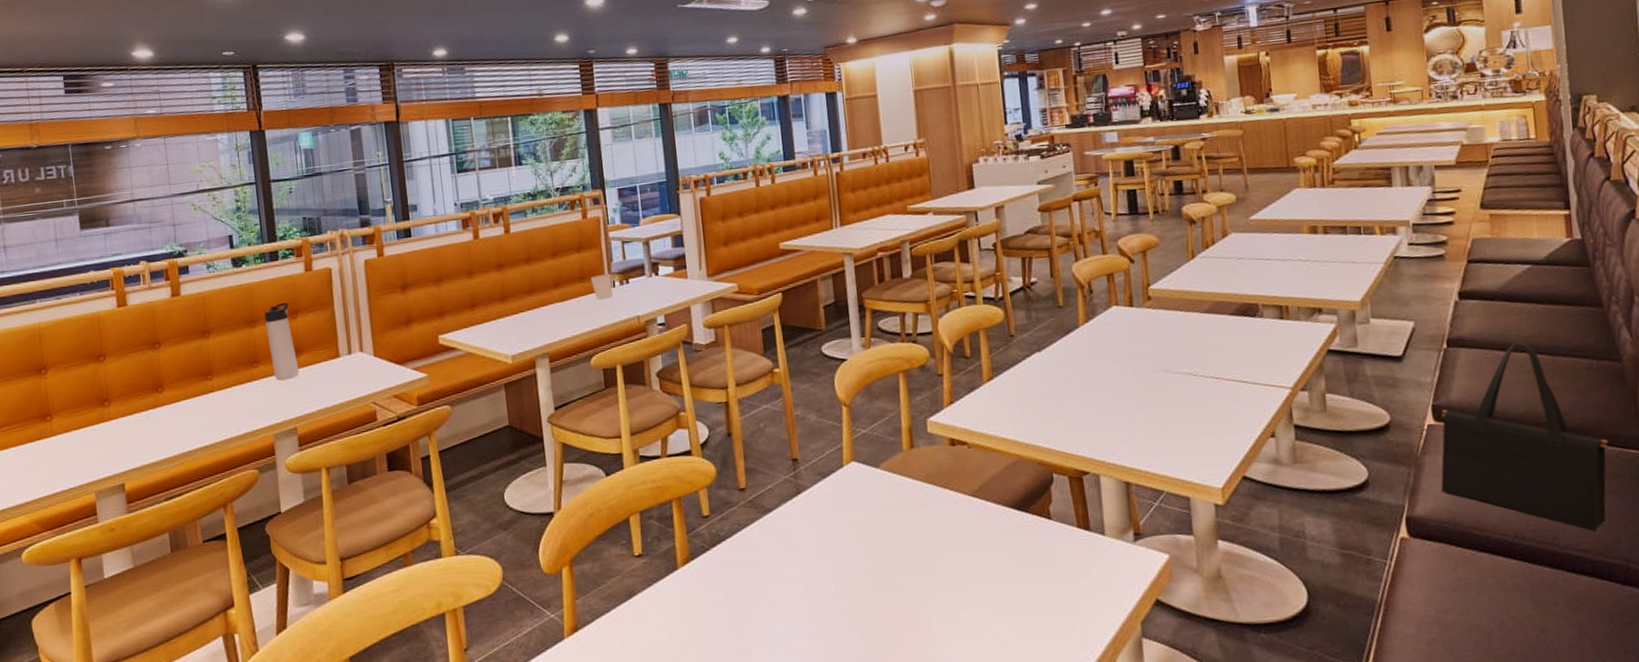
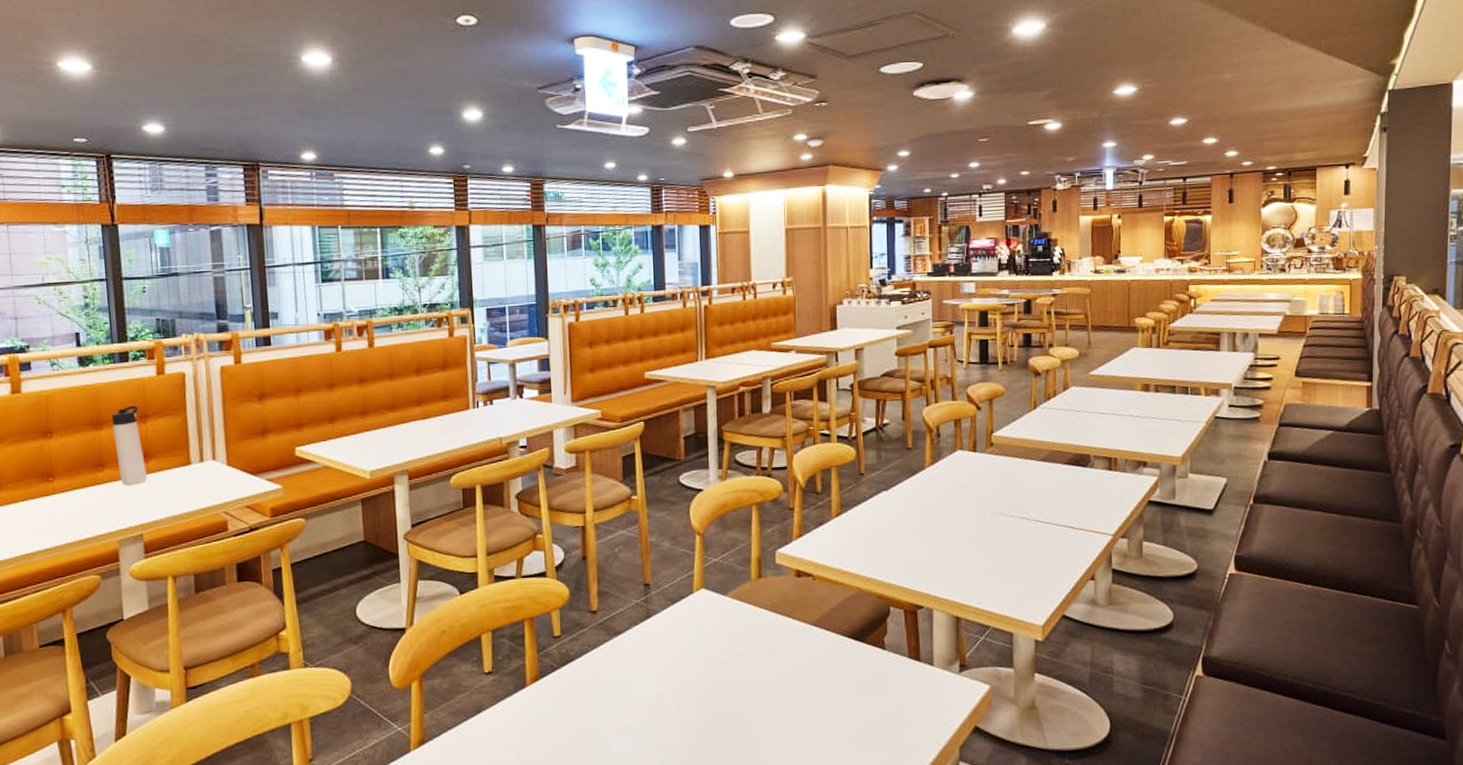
dixie cup: present [590,273,613,300] -> none [454,393,476,419]
tote bag: present [1441,342,1608,531] -> none [1236,501,1382,674]

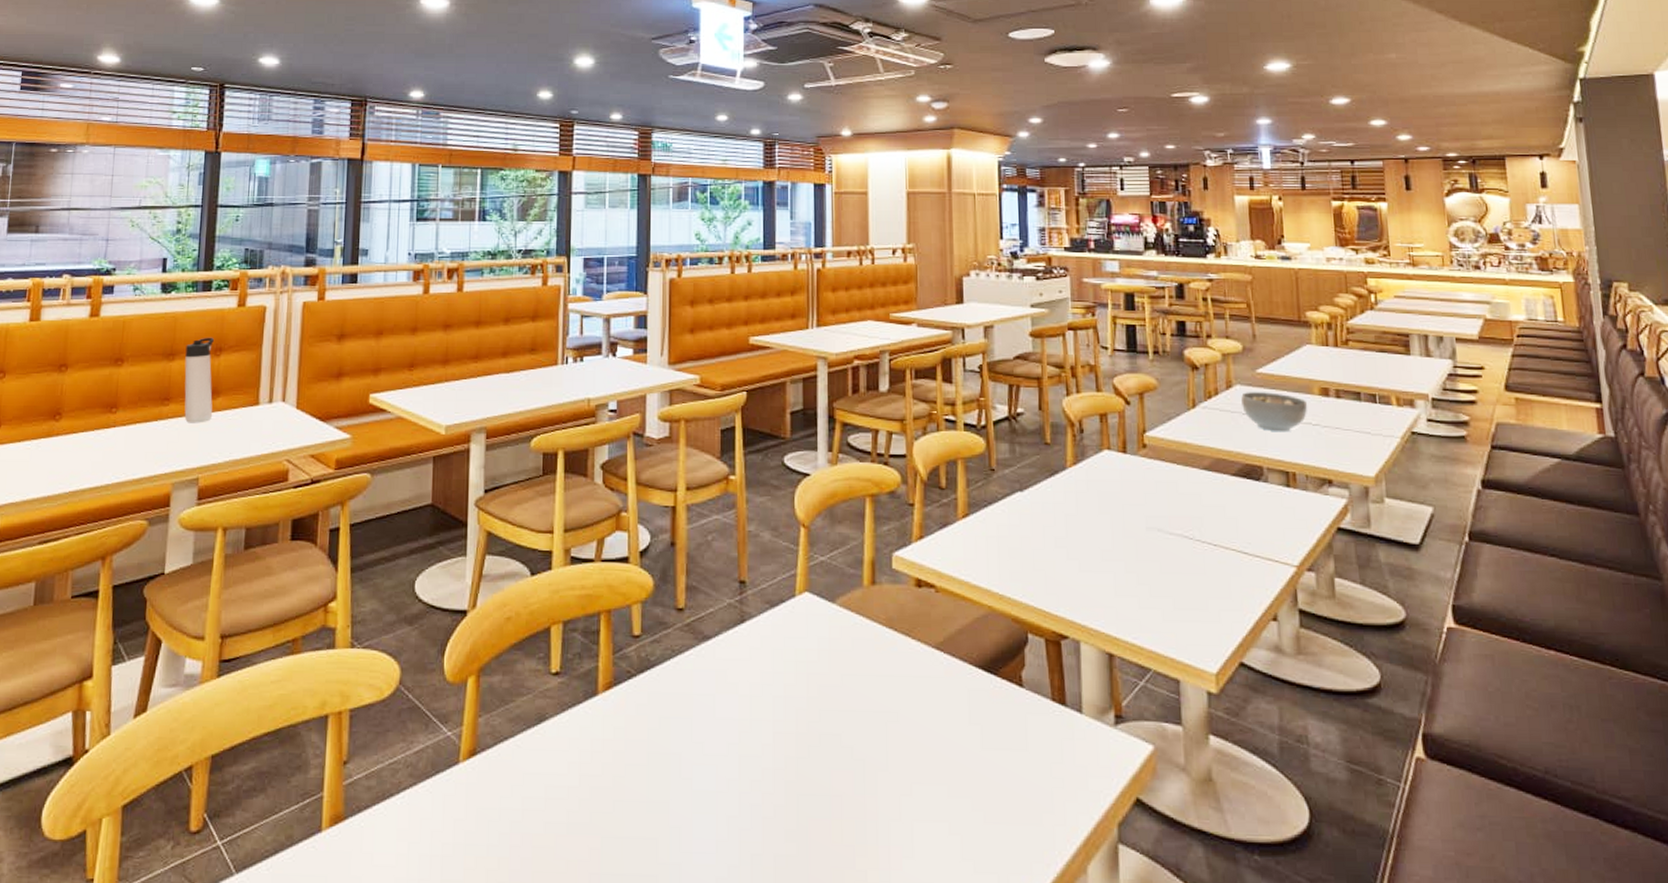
soup bowl: none [1076,391,1131,425] -> present [1241,392,1308,433]

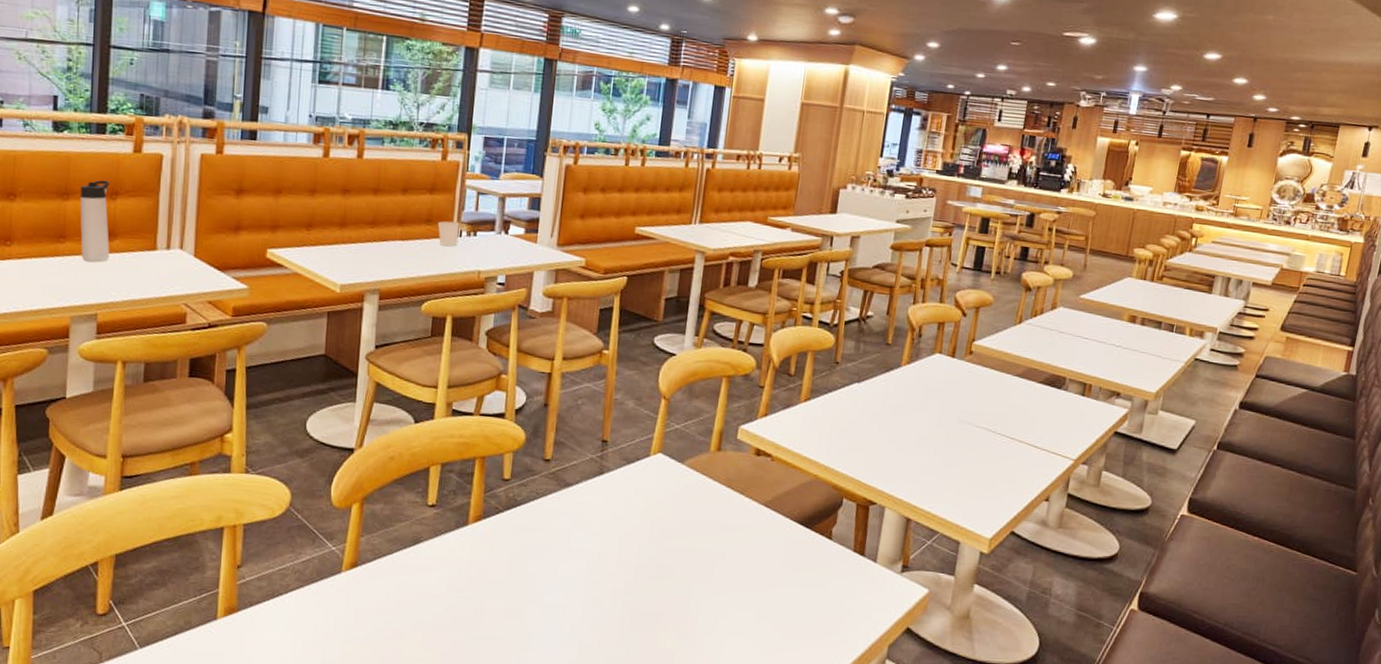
dixie cup: none [542,348,565,375] -> present [437,221,460,247]
soup bowl: present [1241,392,1308,433] -> none [1060,314,1116,351]

